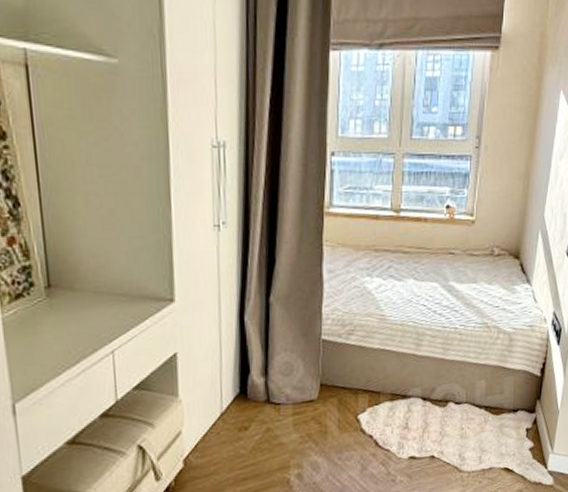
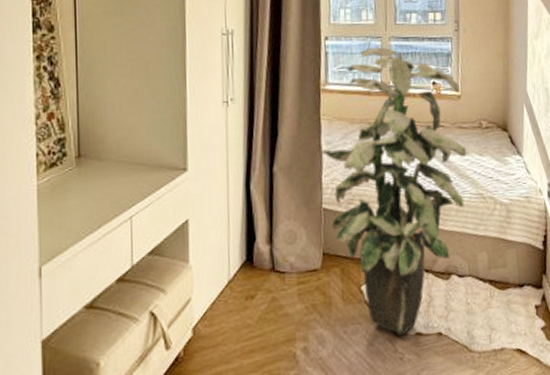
indoor plant: none [322,164,476,459] -> present [321,46,467,335]

